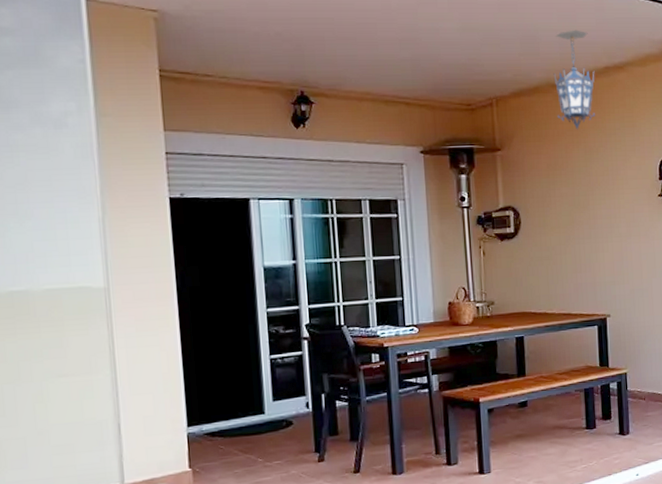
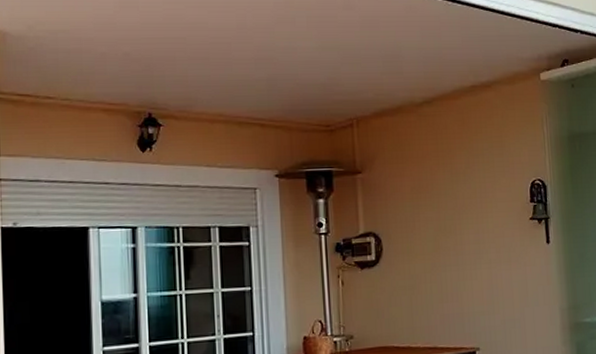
hanging lantern: present [553,29,595,130] -> none [417,48,462,151]

